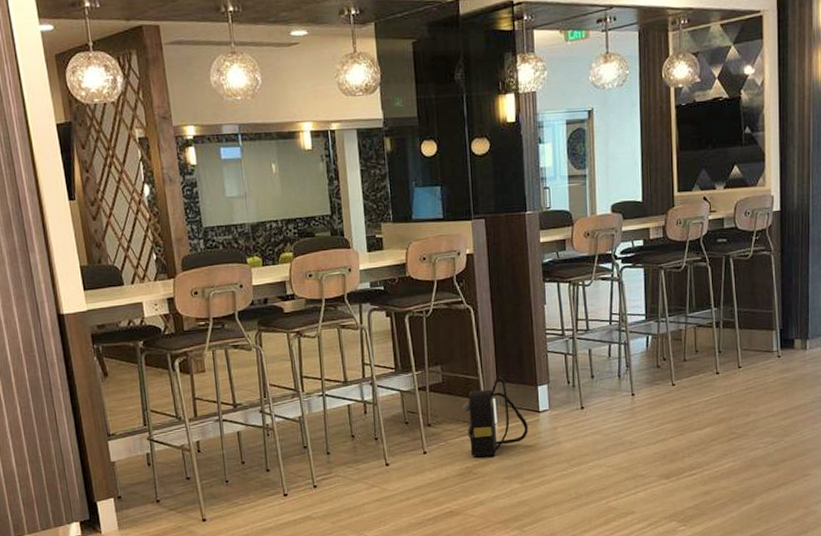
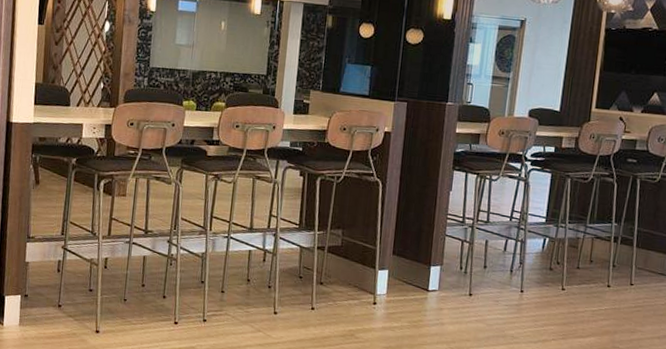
backpack: present [462,376,528,458] -> none [355,250,416,325]

